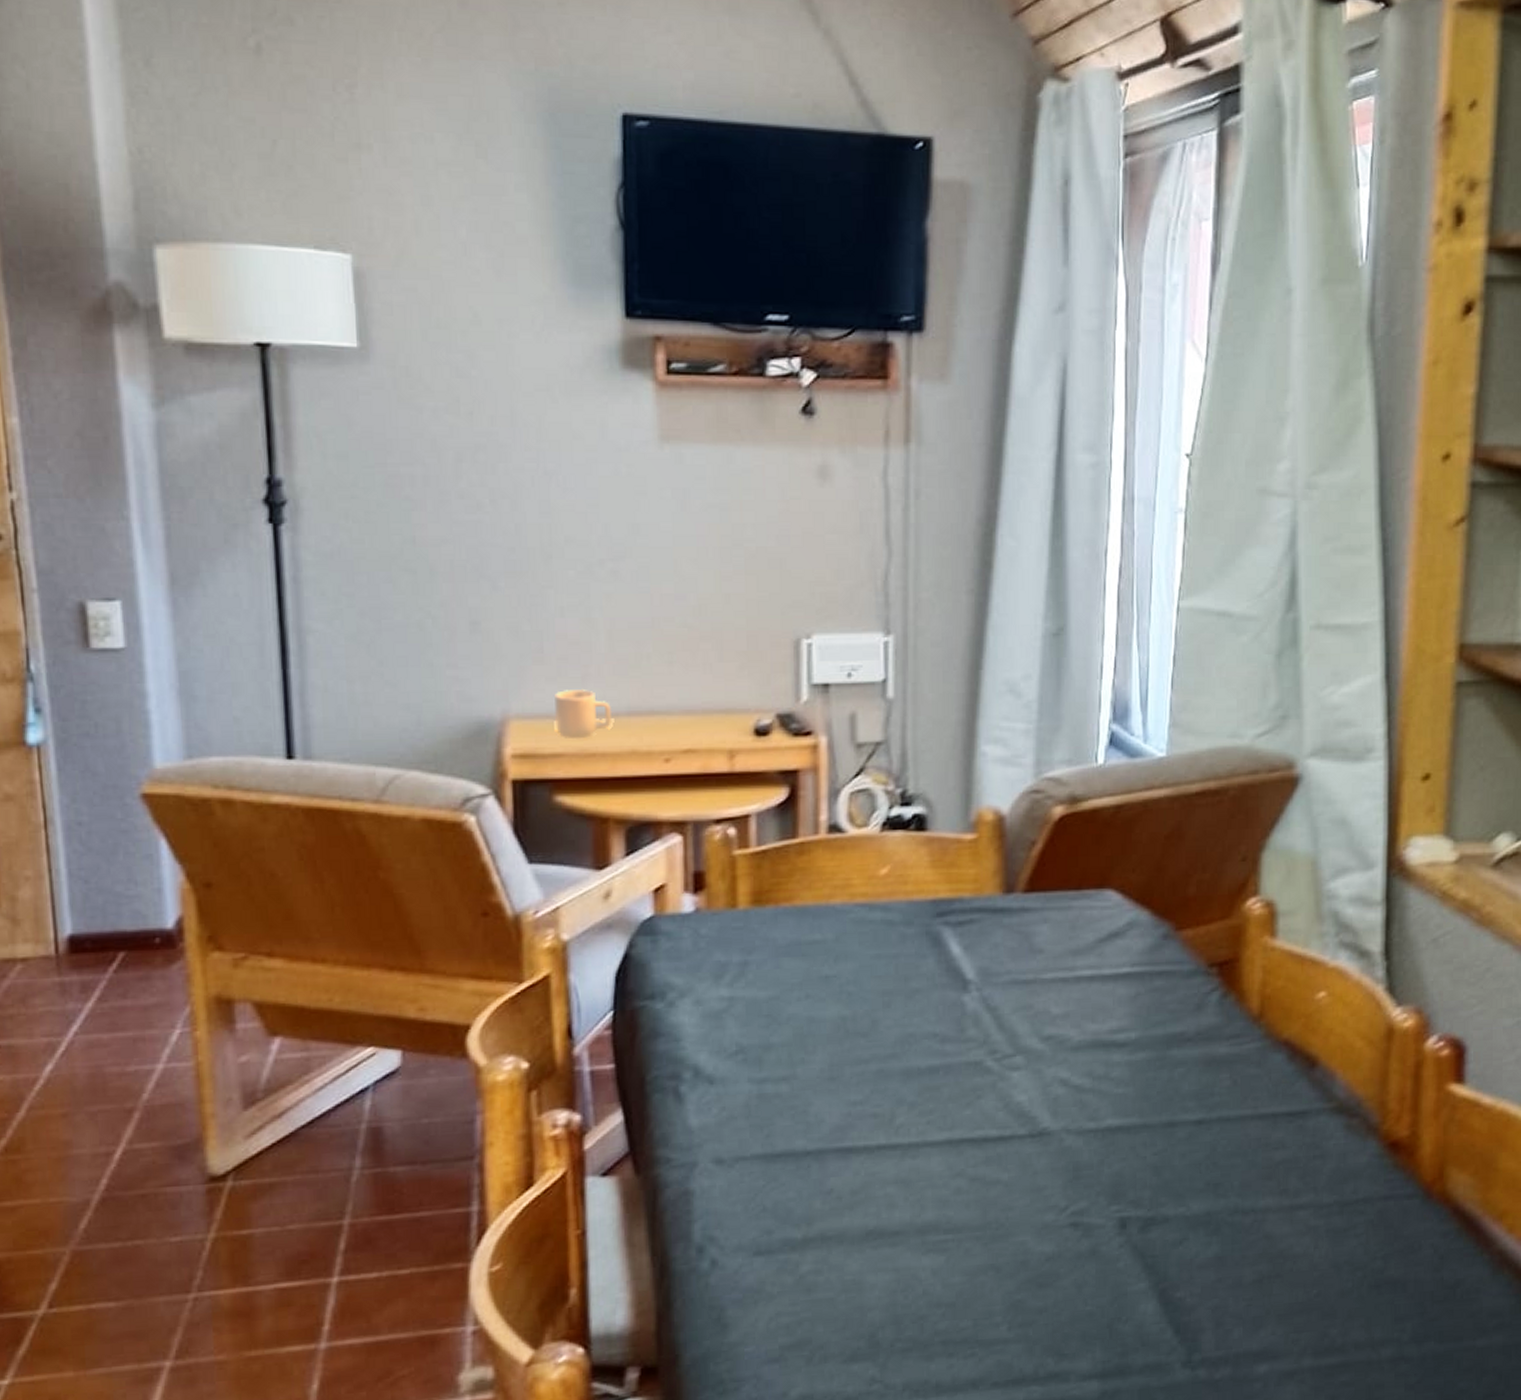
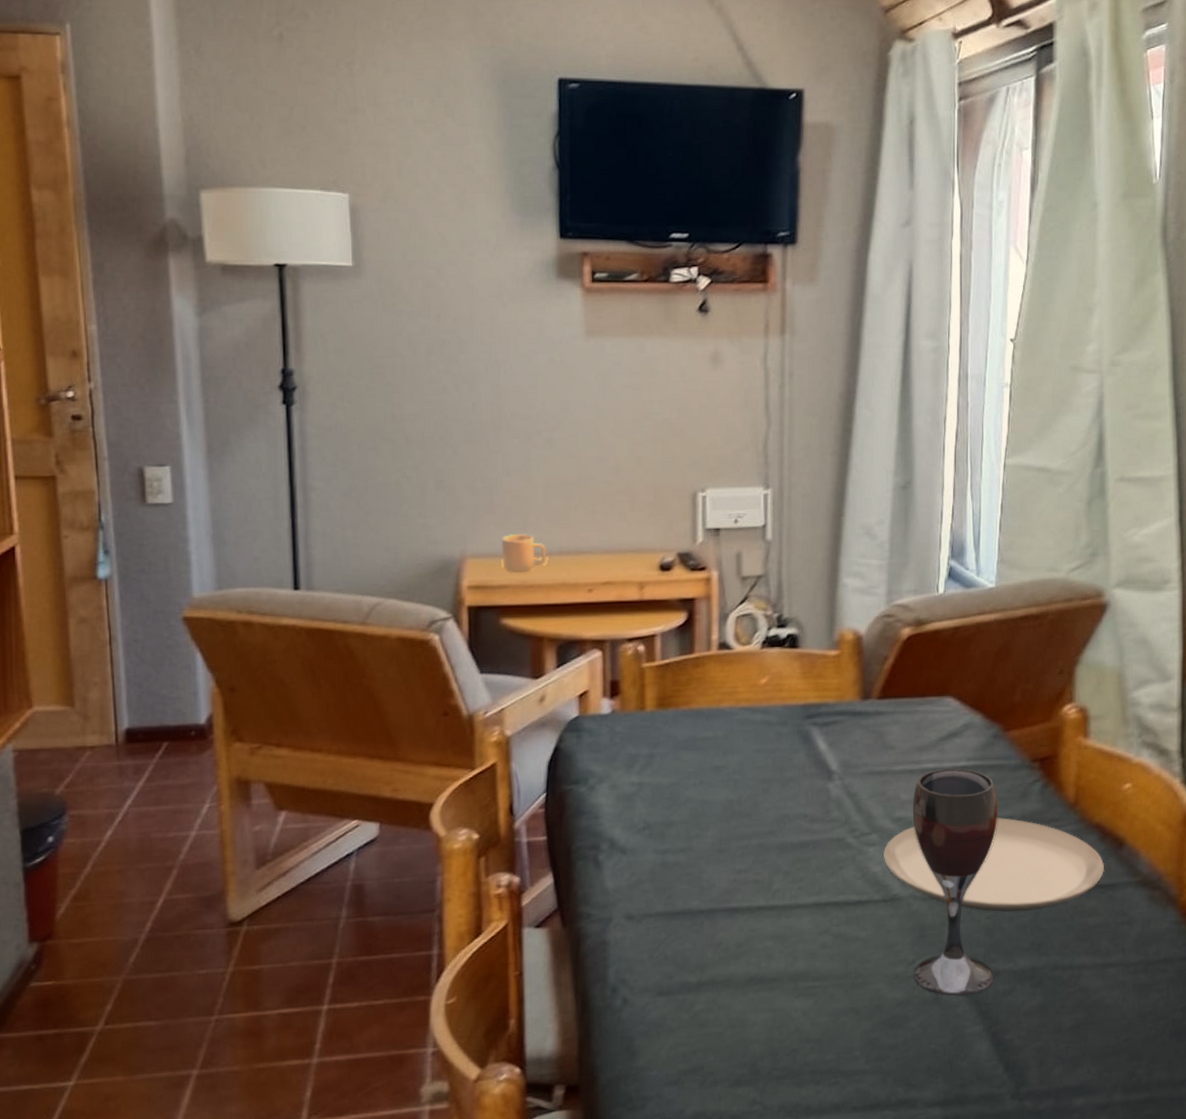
plate: none [1030,1034,1295,1147] -> present [884,818,1105,912]
cup: none [1065,975,1168,1249] -> present [912,768,998,997]

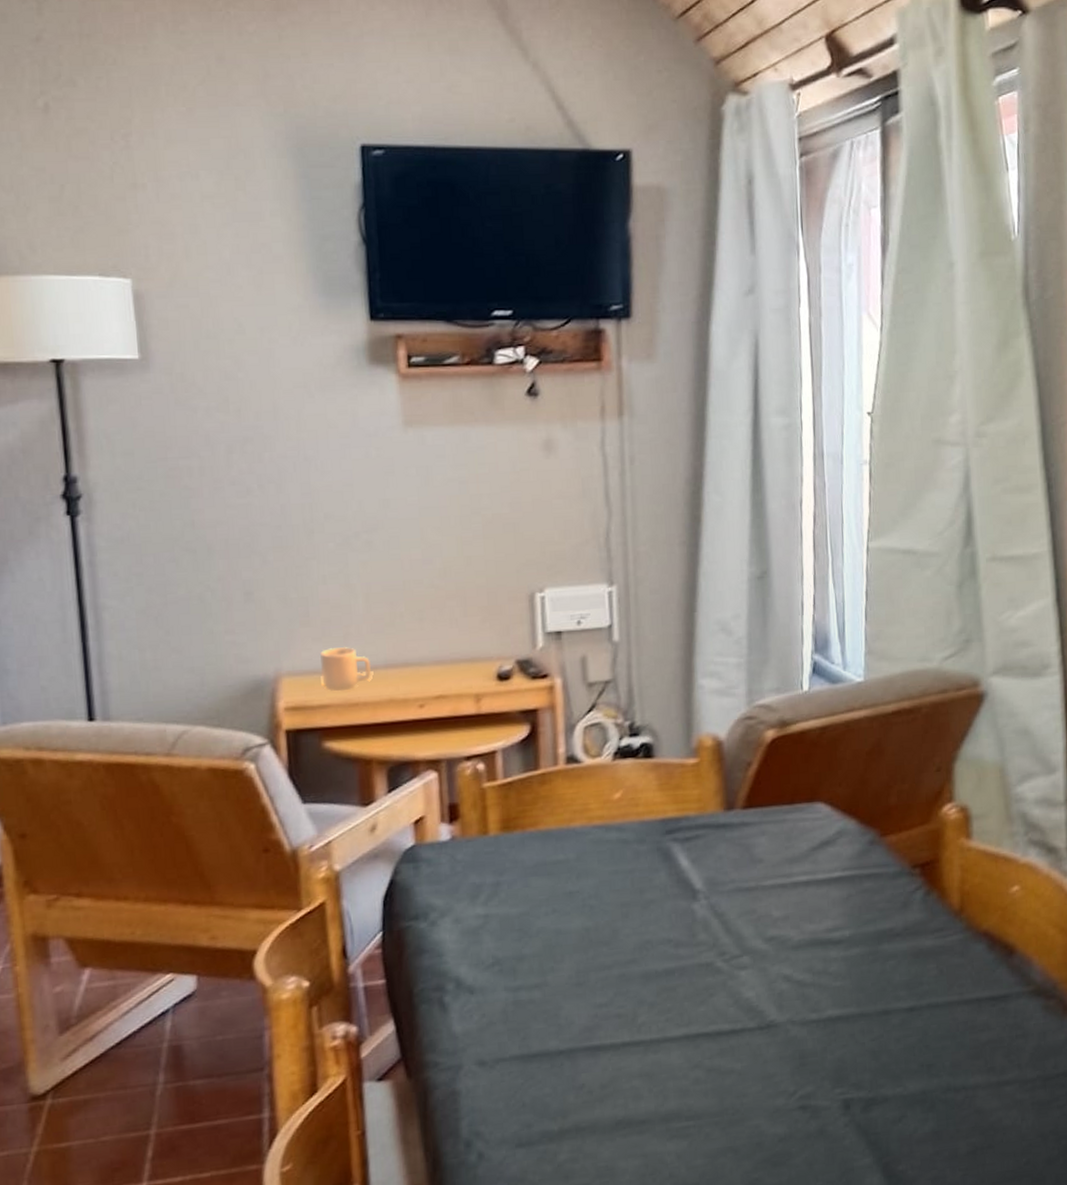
plate: present [884,818,1105,912] -> none [757,930,996,1033]
cup: present [912,768,998,997] -> none [785,880,884,1129]

